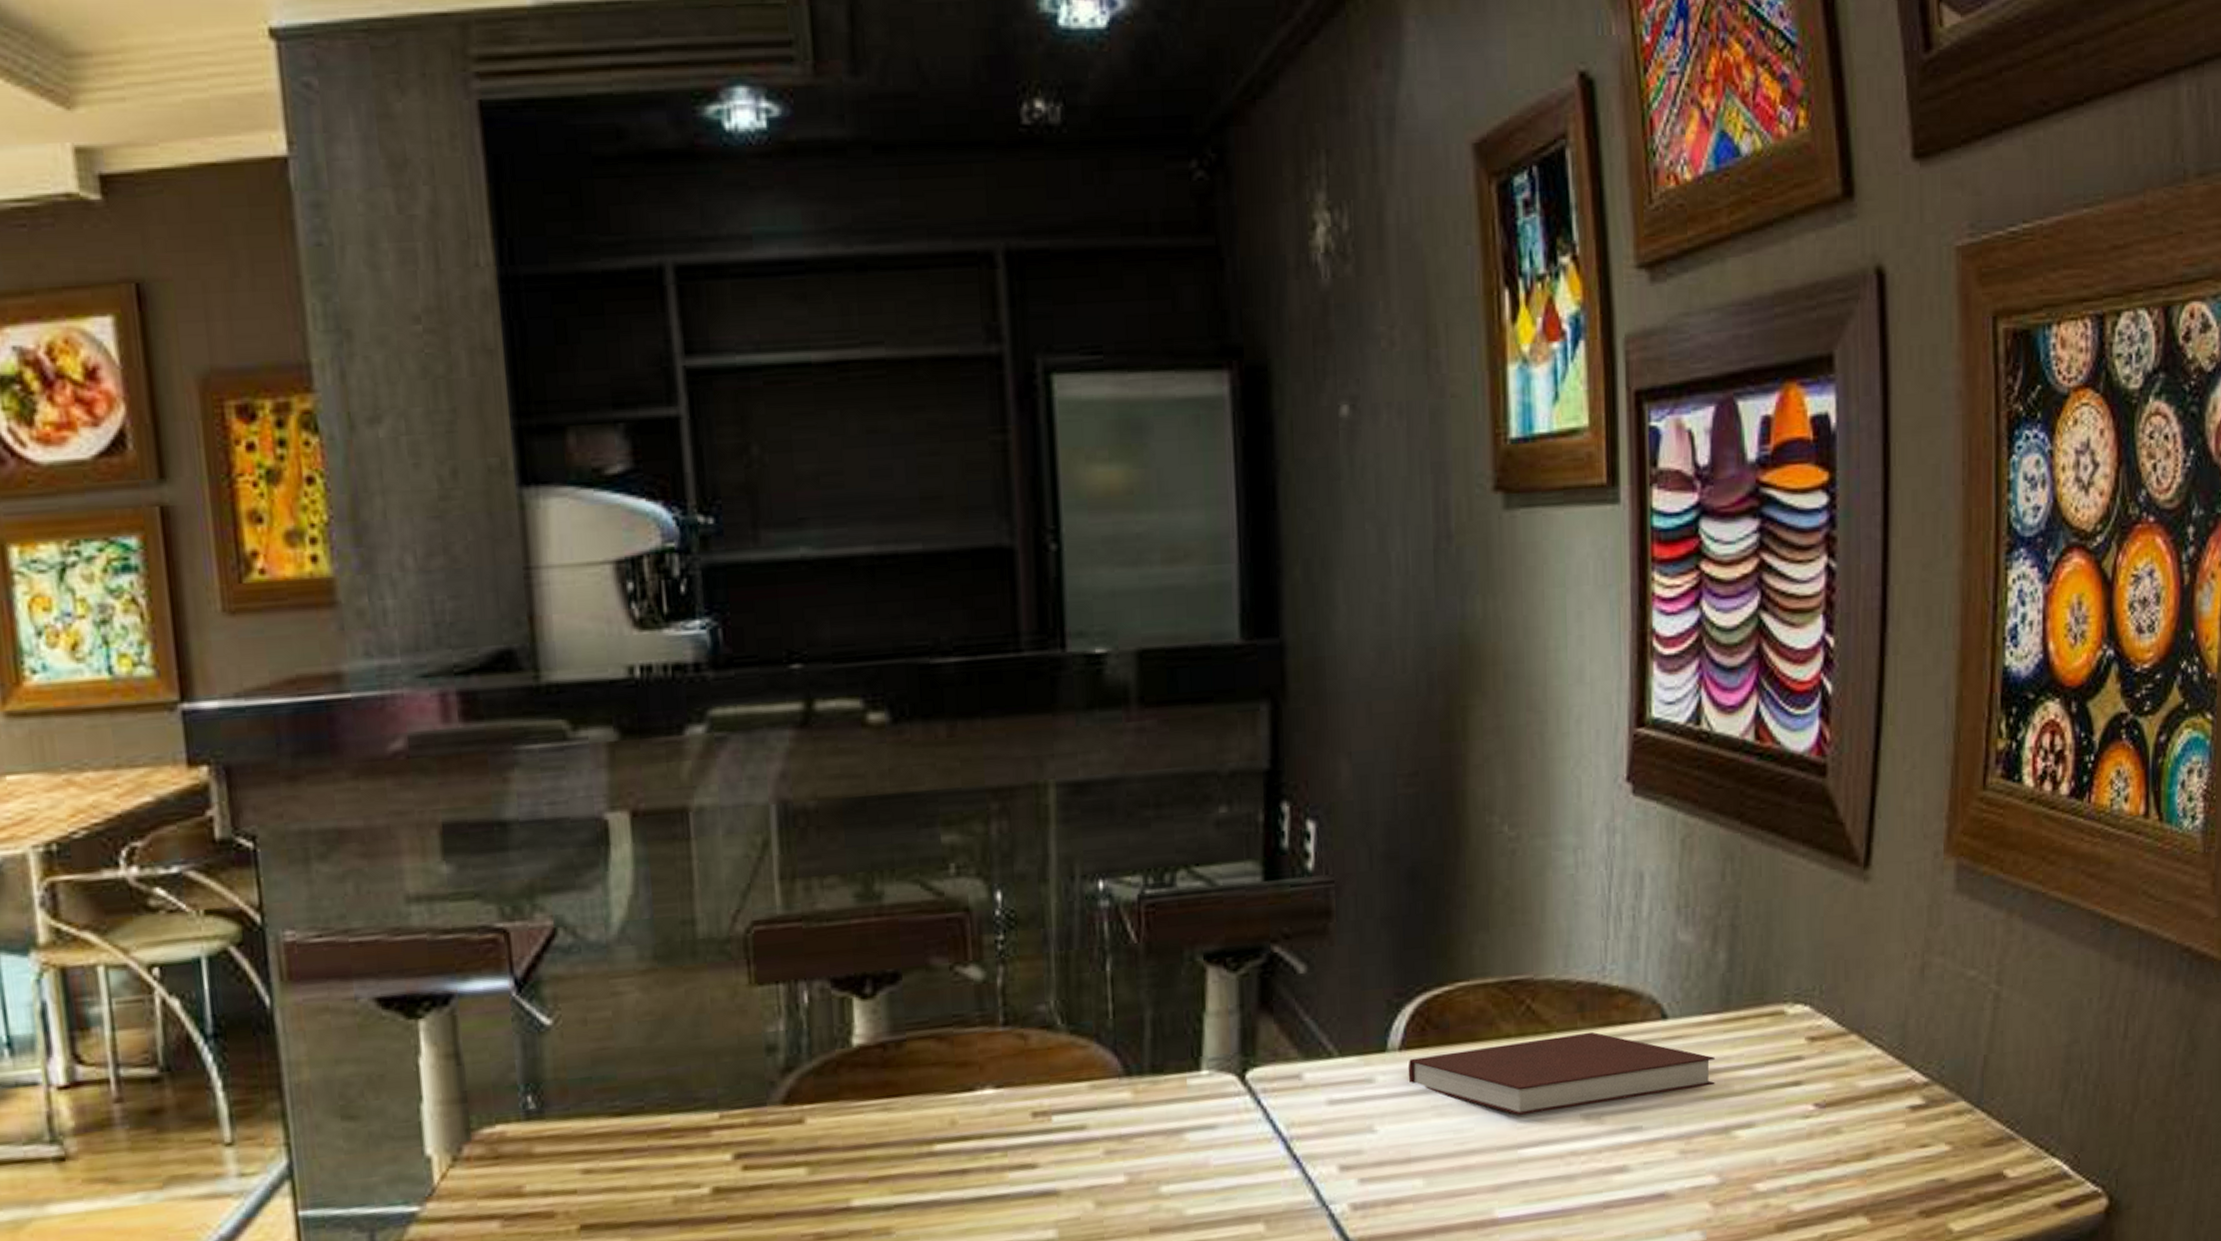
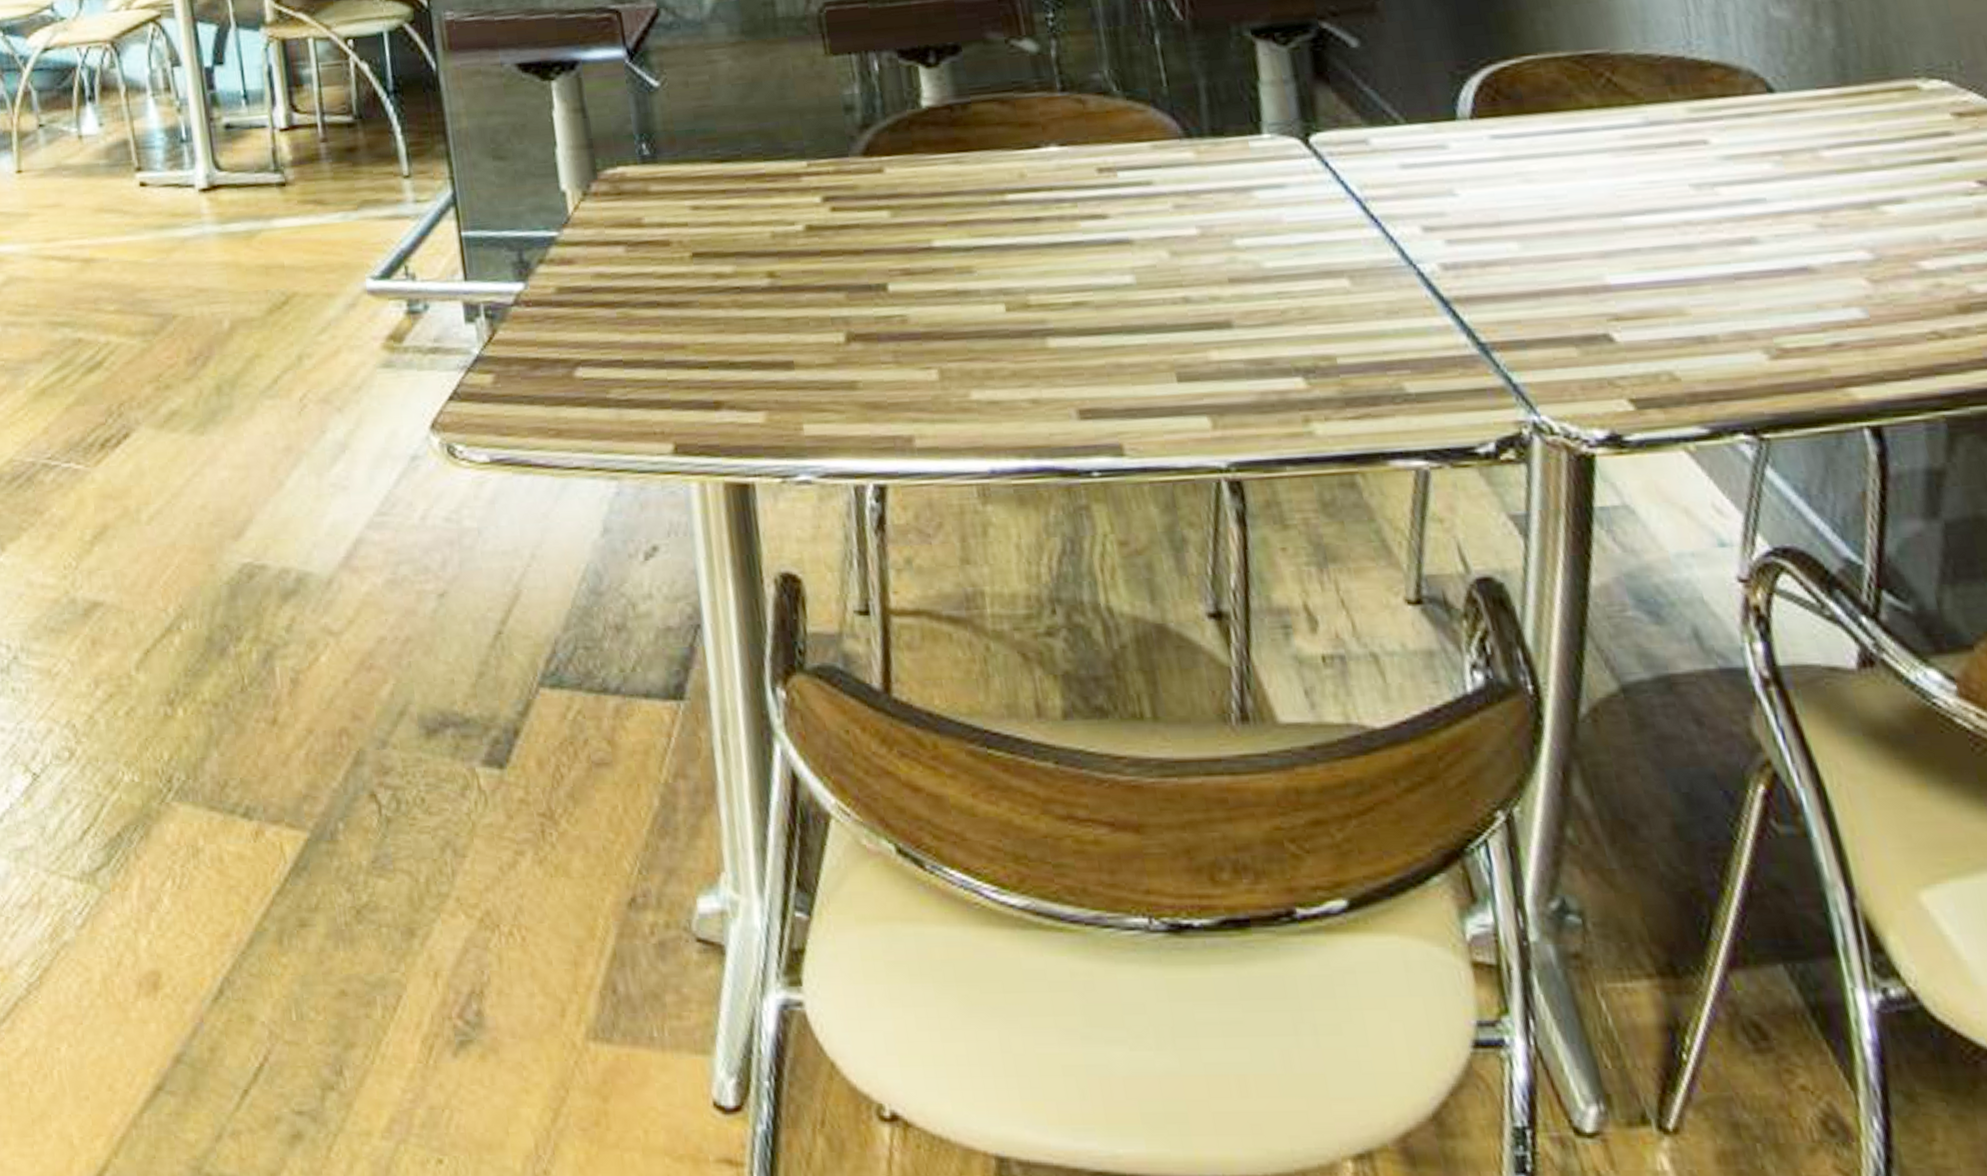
notebook: present [1408,1031,1715,1116] -> none [1482,104,1847,185]

